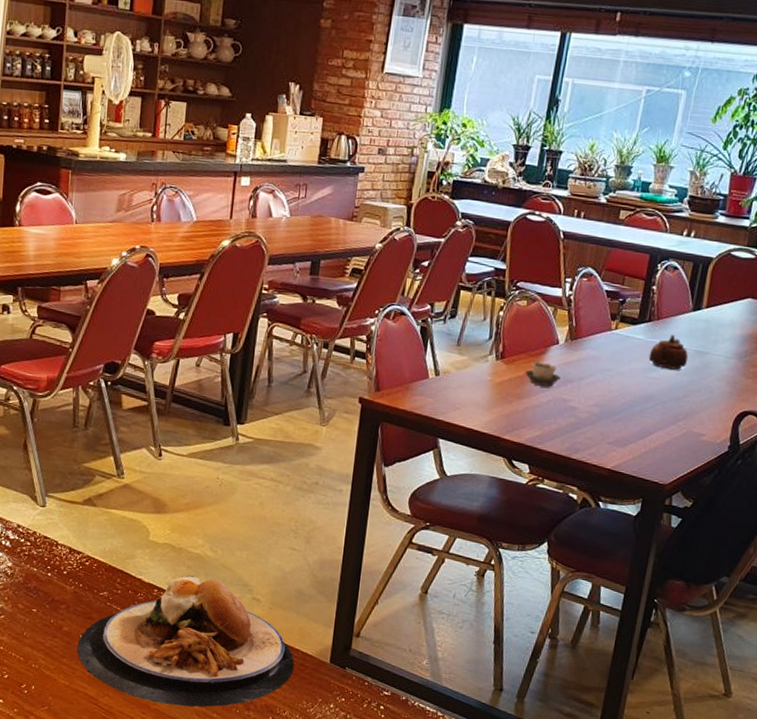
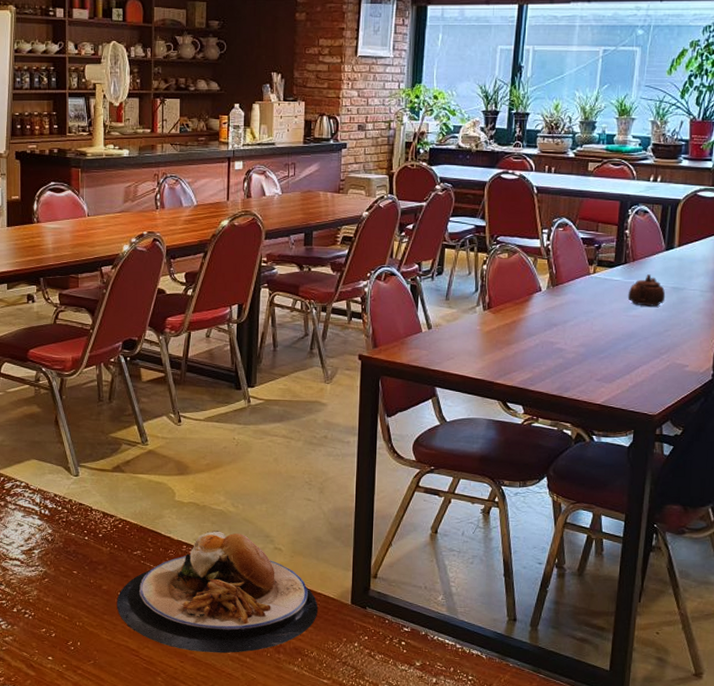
cup: present [524,361,561,387] -> none [511,309,546,331]

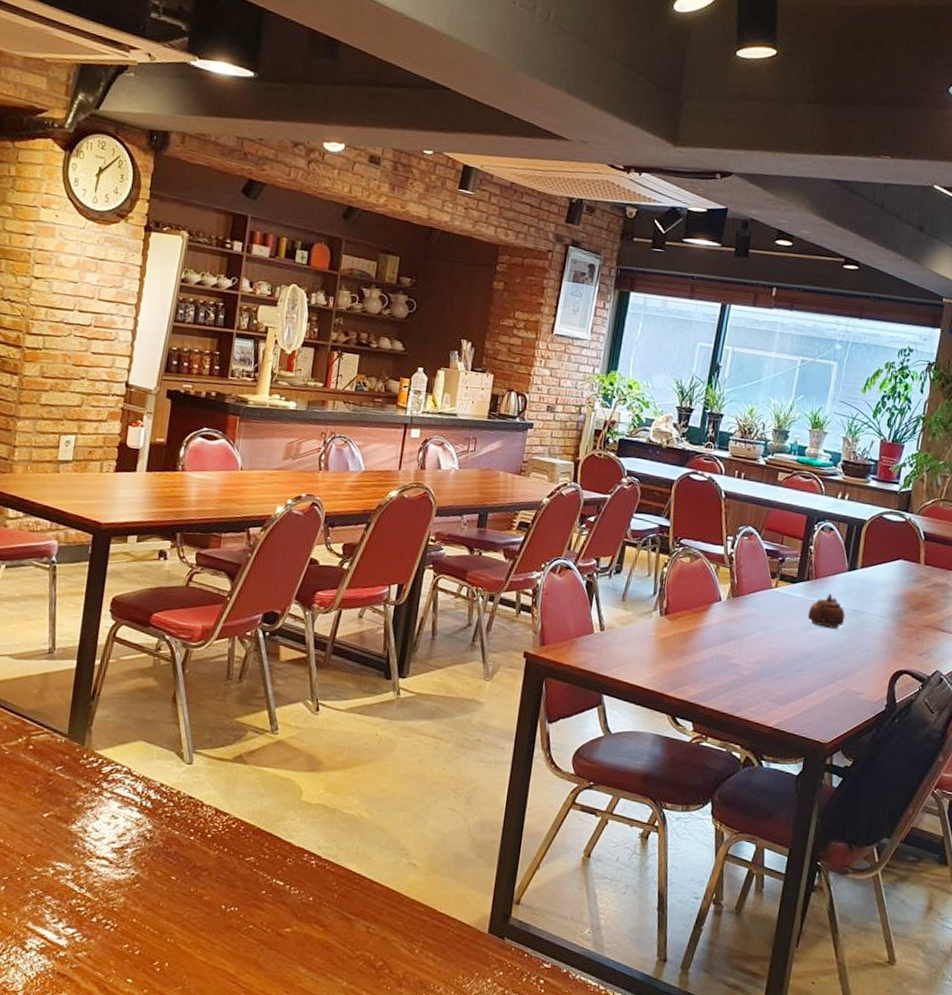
plate: present [116,530,318,654] -> none [217,838,451,985]

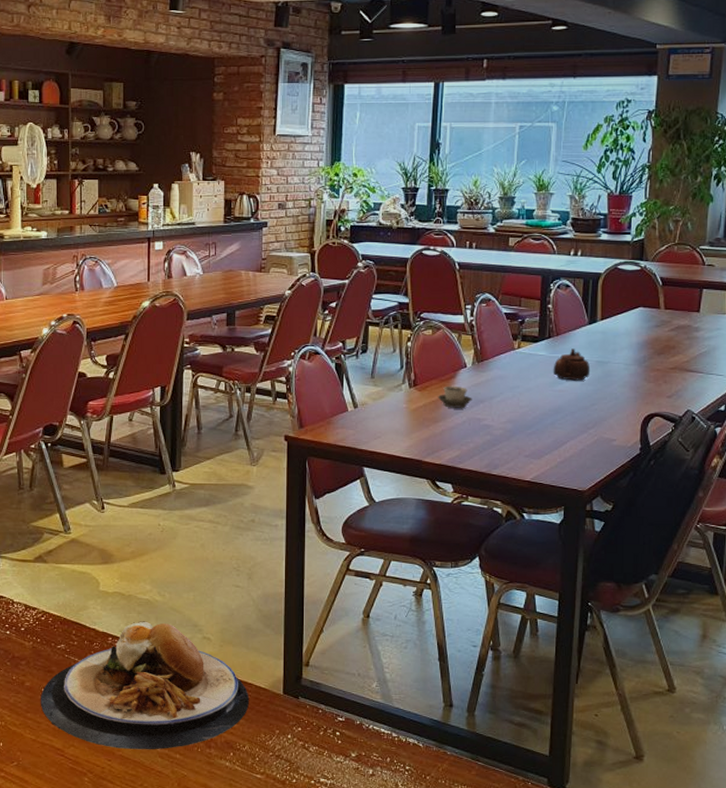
plate: none [217,838,451,985] -> present [40,621,249,750]
cup: none [687,618,723,643] -> present [437,385,472,408]

